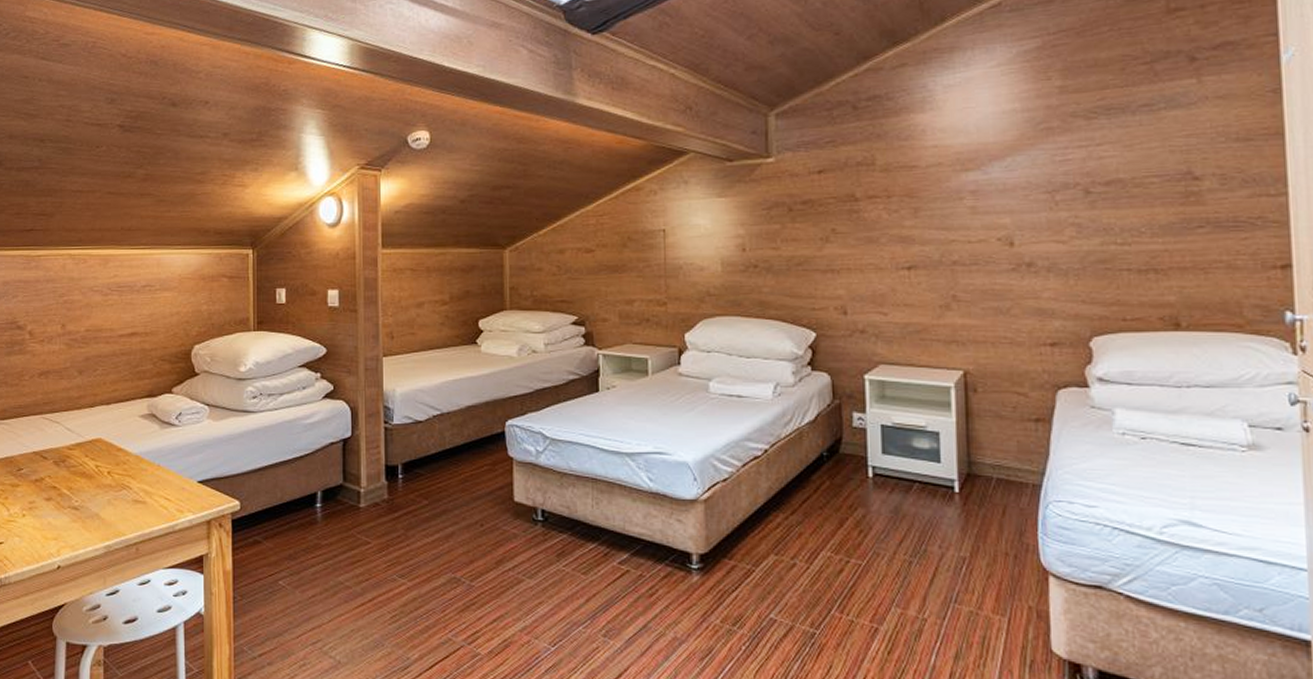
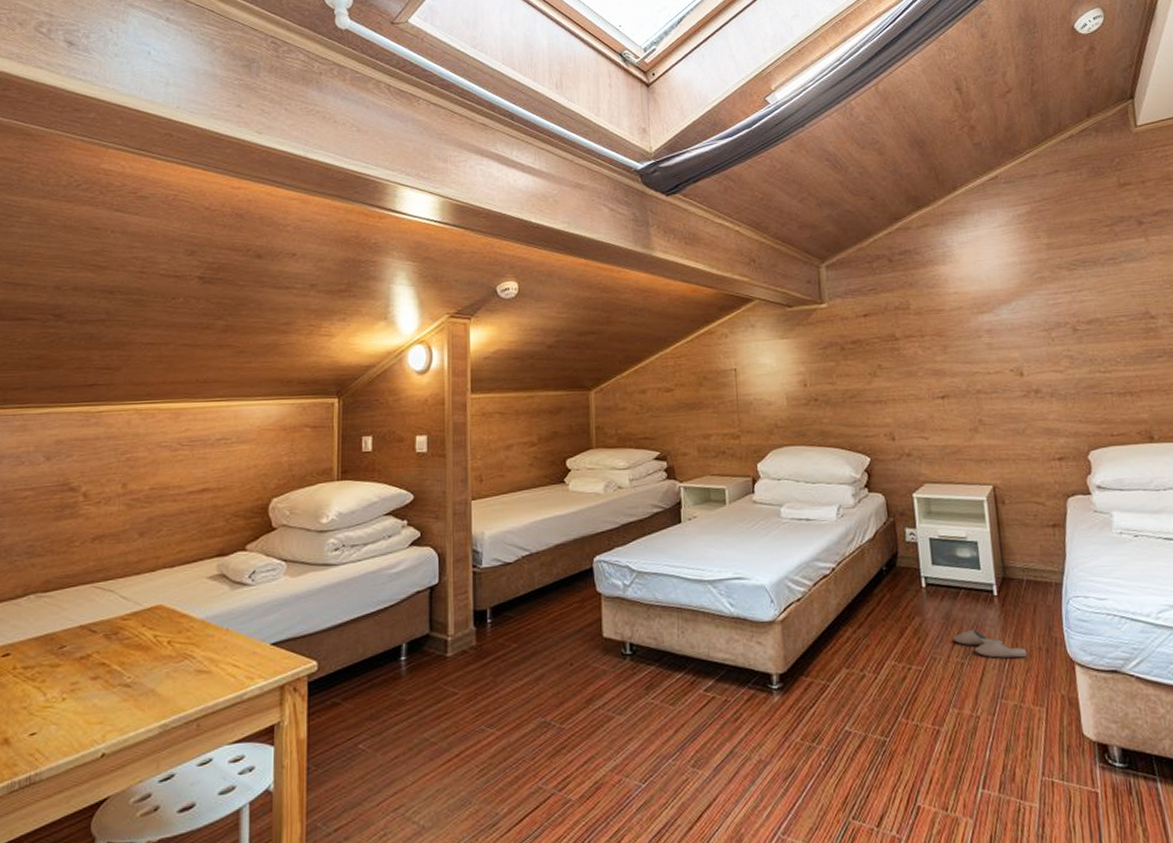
slippers: none [901,526,990,562] -> present [952,629,1027,658]

